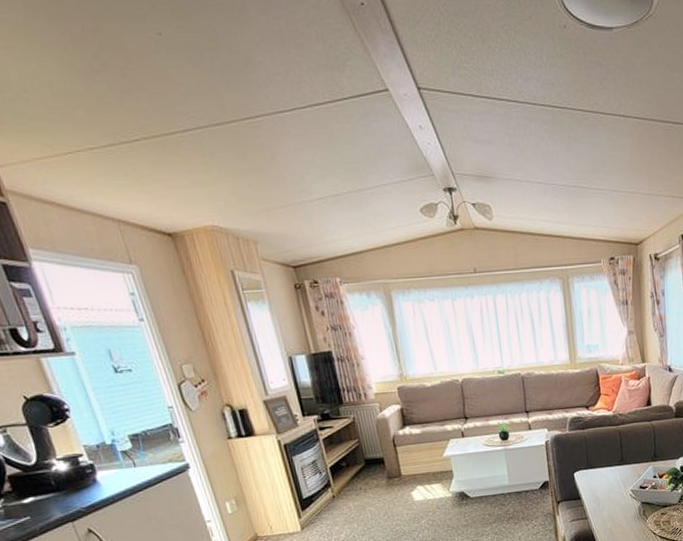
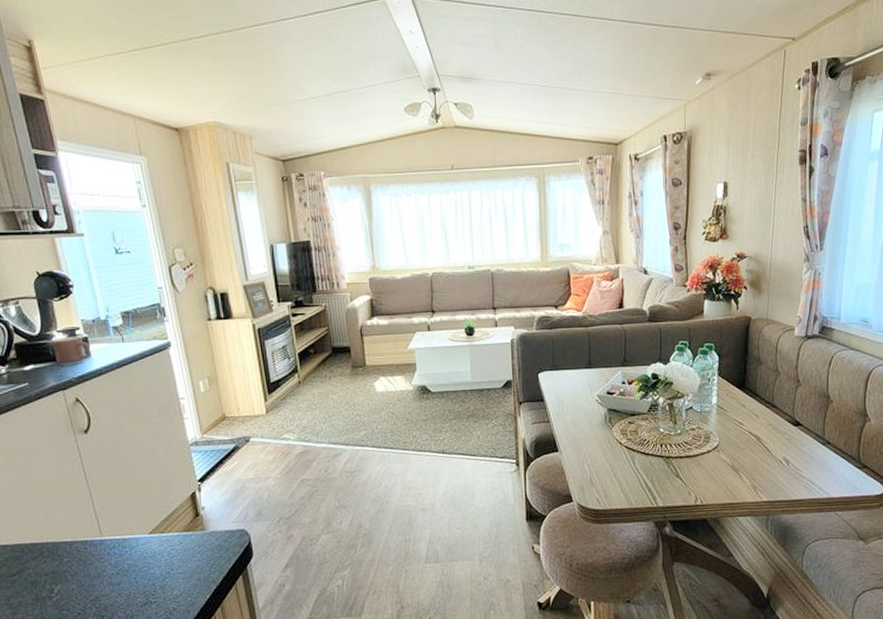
mug: none [51,463,101,496] -> present [51,336,92,366]

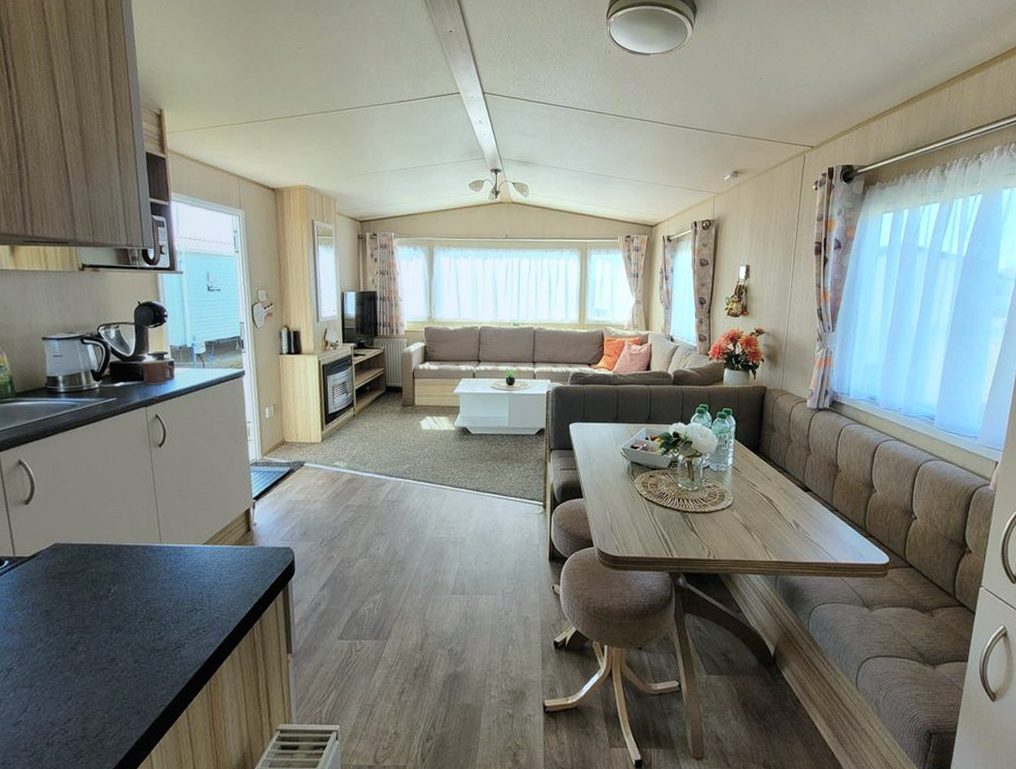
picture frame: present [242,280,274,319] -> none [313,323,338,356]

